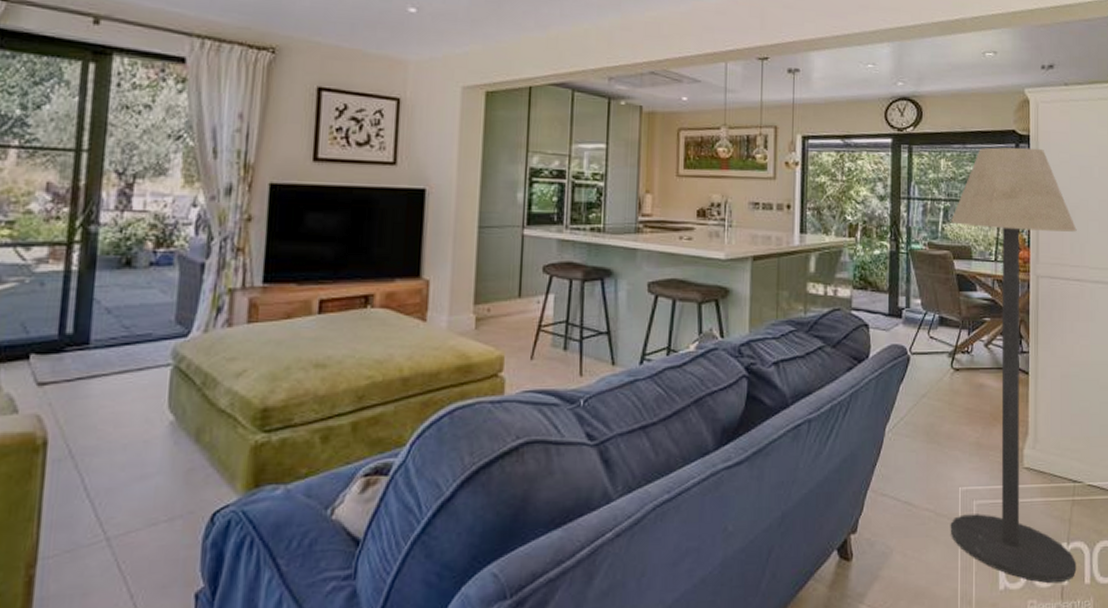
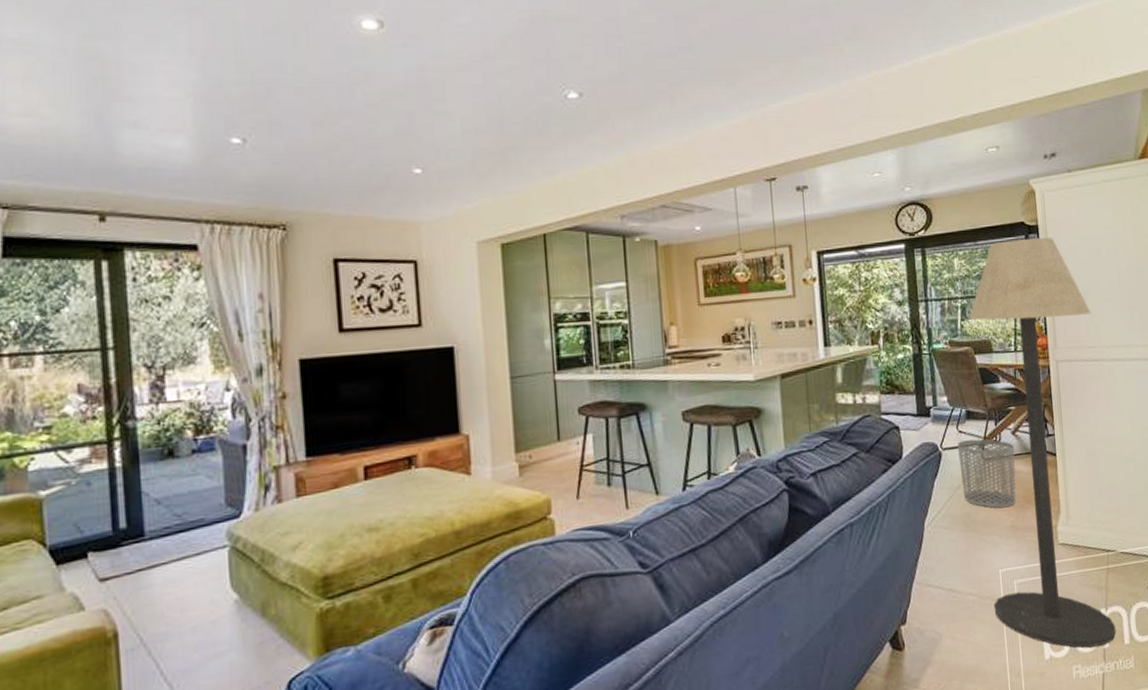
waste bin: none [926,347,986,423] -> present [957,439,1016,509]

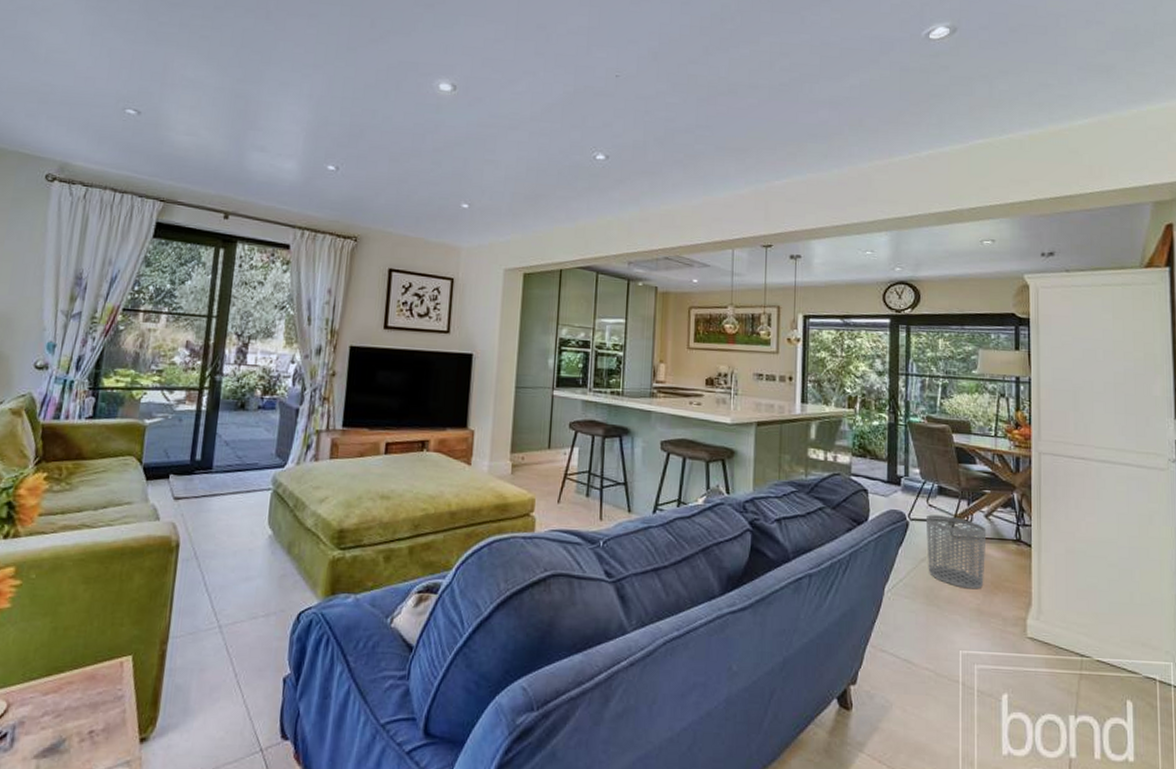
floor lamp: present [969,237,1116,648] -> none [950,329,1086,754]

